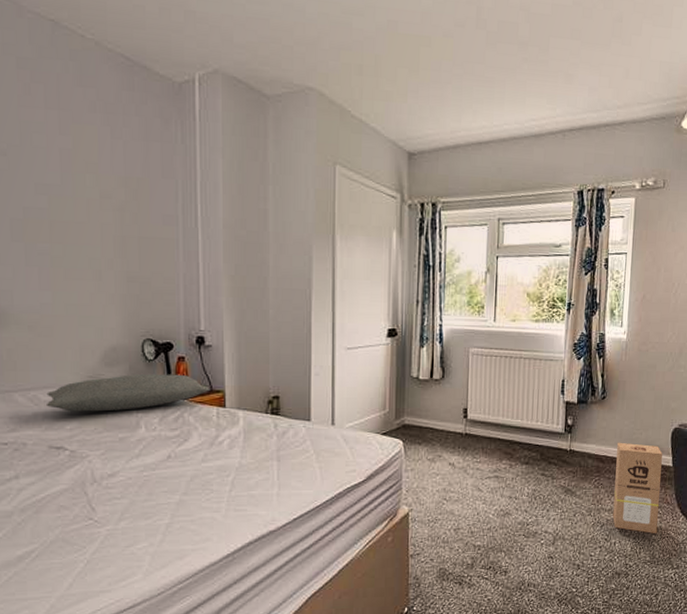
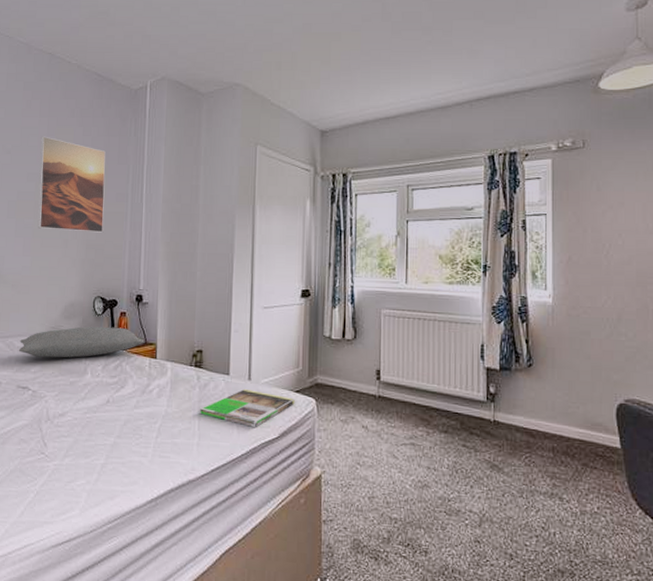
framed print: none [49,135,149,263] -> present [37,136,106,233]
magazine: none [278,434,382,472] -> present [199,388,295,427]
cardboard box: present [612,442,662,534] -> none [550,415,608,528]

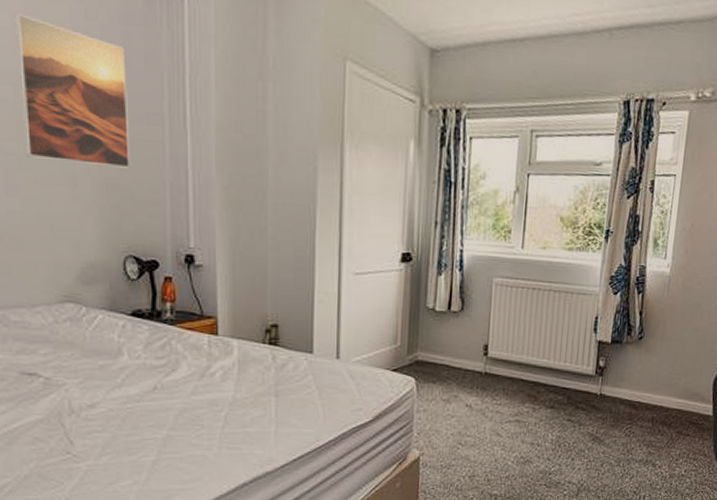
pillow: present [18,326,144,358] -> none [16,295,200,336]
magazine: present [199,388,295,427] -> none [276,368,392,411]

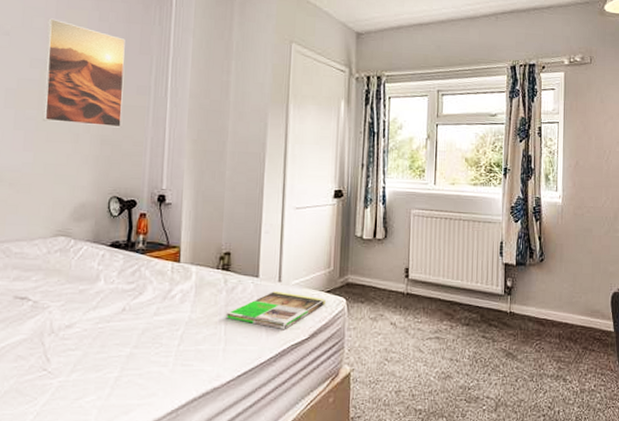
magazine: none [276,368,392,411] -> present [225,290,326,329]

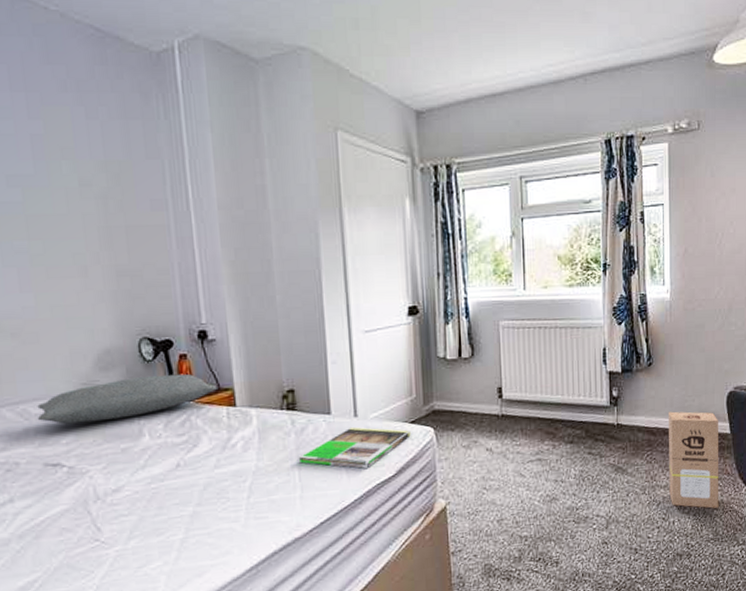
pillow: none [16,229,166,264] -> present [37,373,217,424]
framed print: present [42,18,125,128] -> none [17,120,139,255]
cardboard box: none [555,305,603,402] -> present [669,411,719,509]

